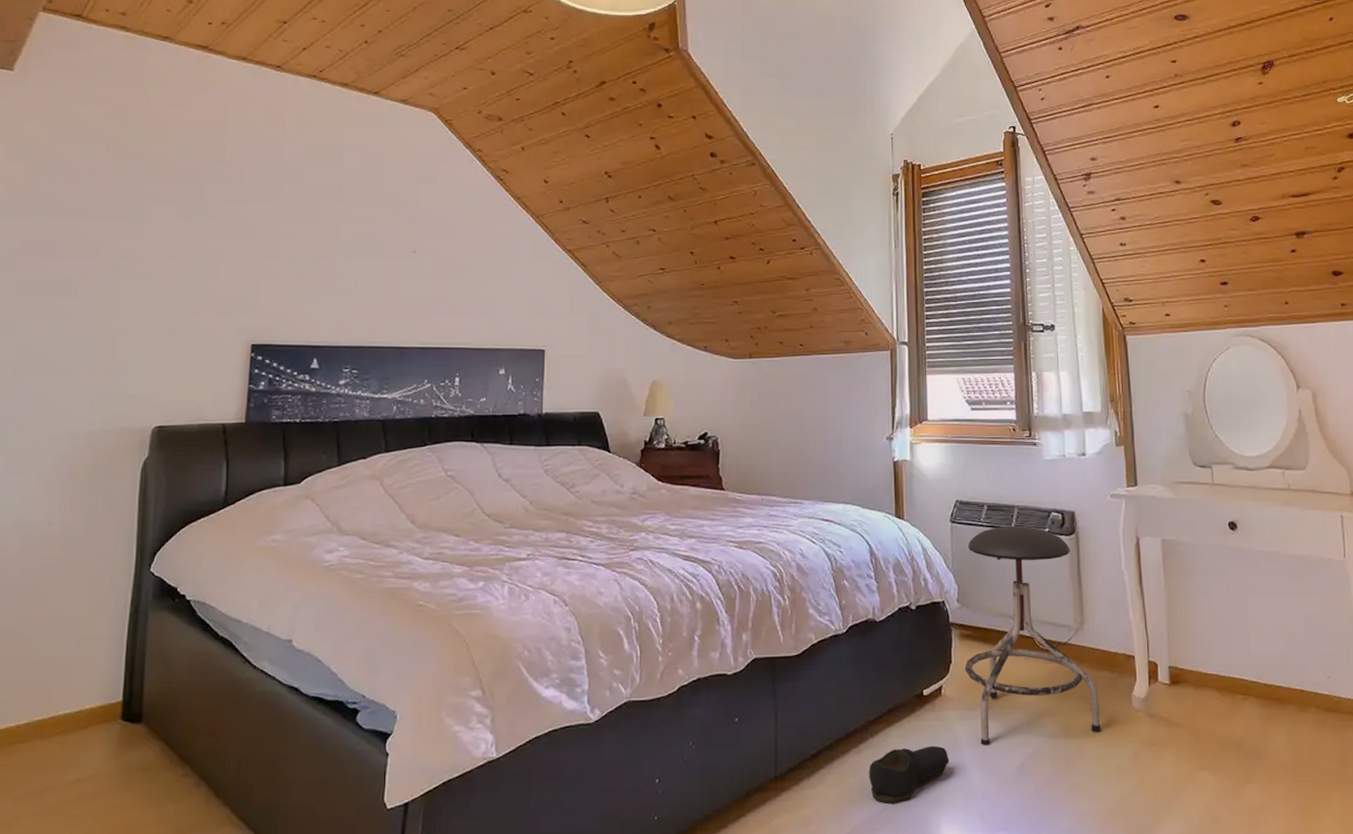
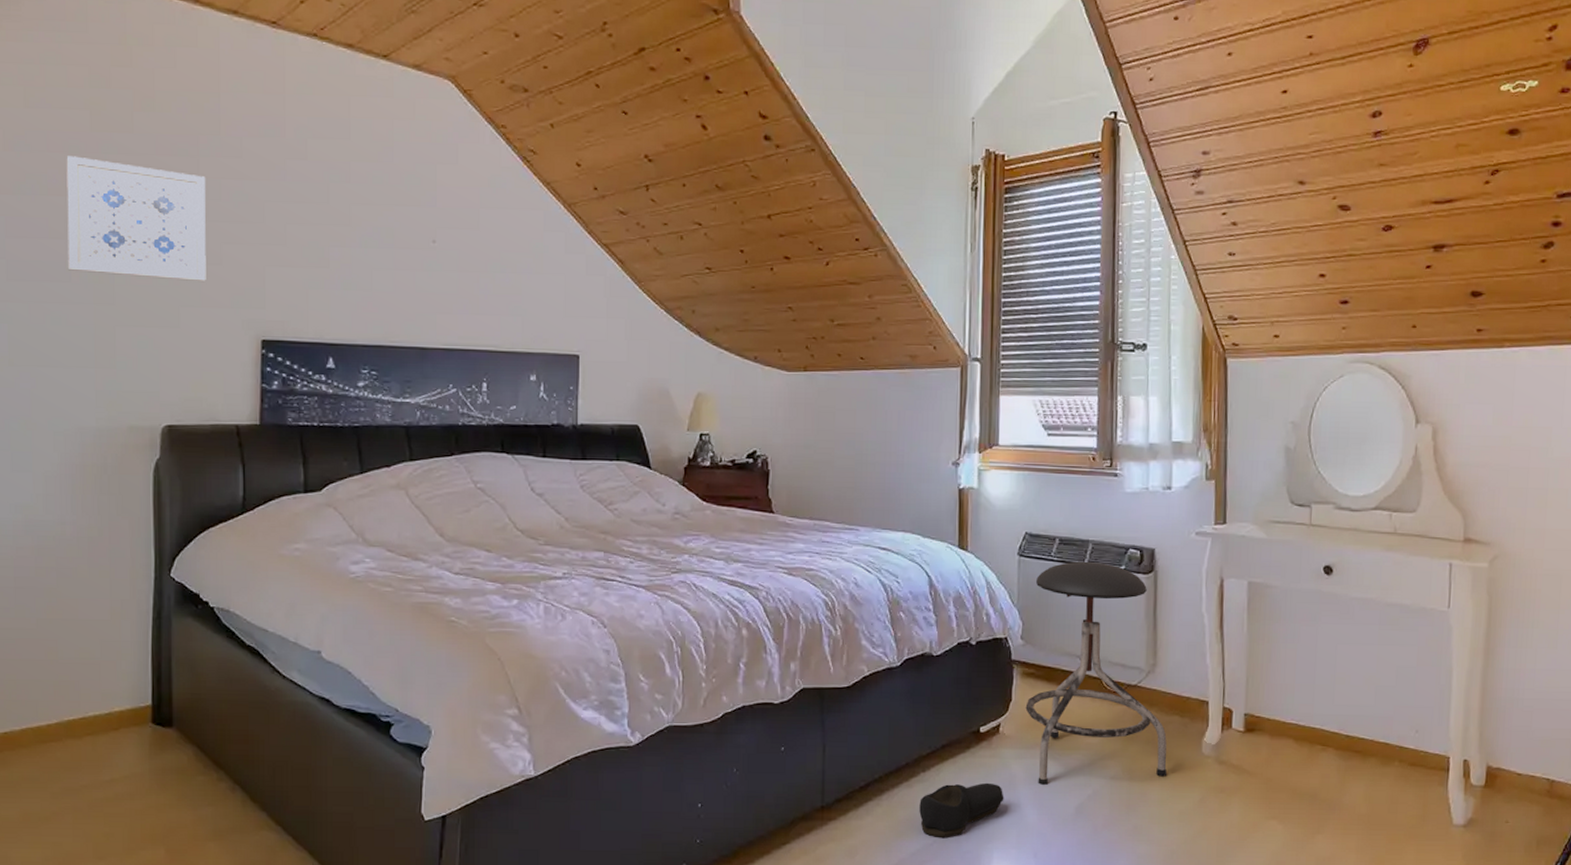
wall art: none [74,184,208,292] -> present [66,156,206,281]

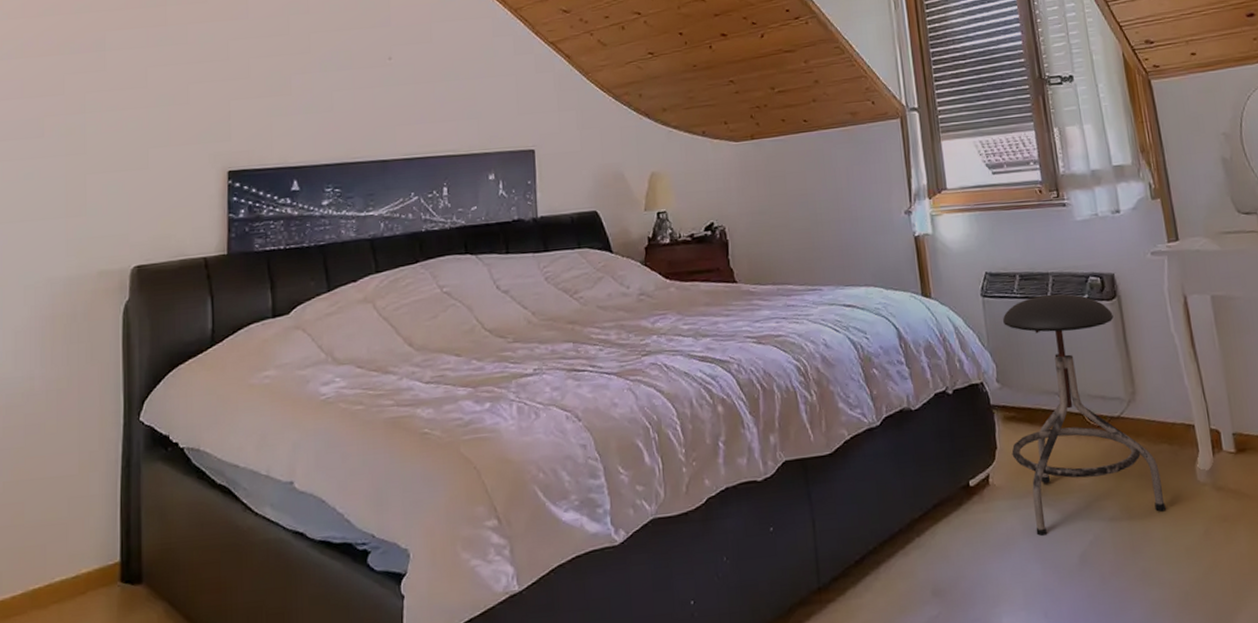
wall art: present [66,156,206,281] -> none [40,19,174,126]
shoe: present [919,782,1004,839] -> none [918,540,1005,609]

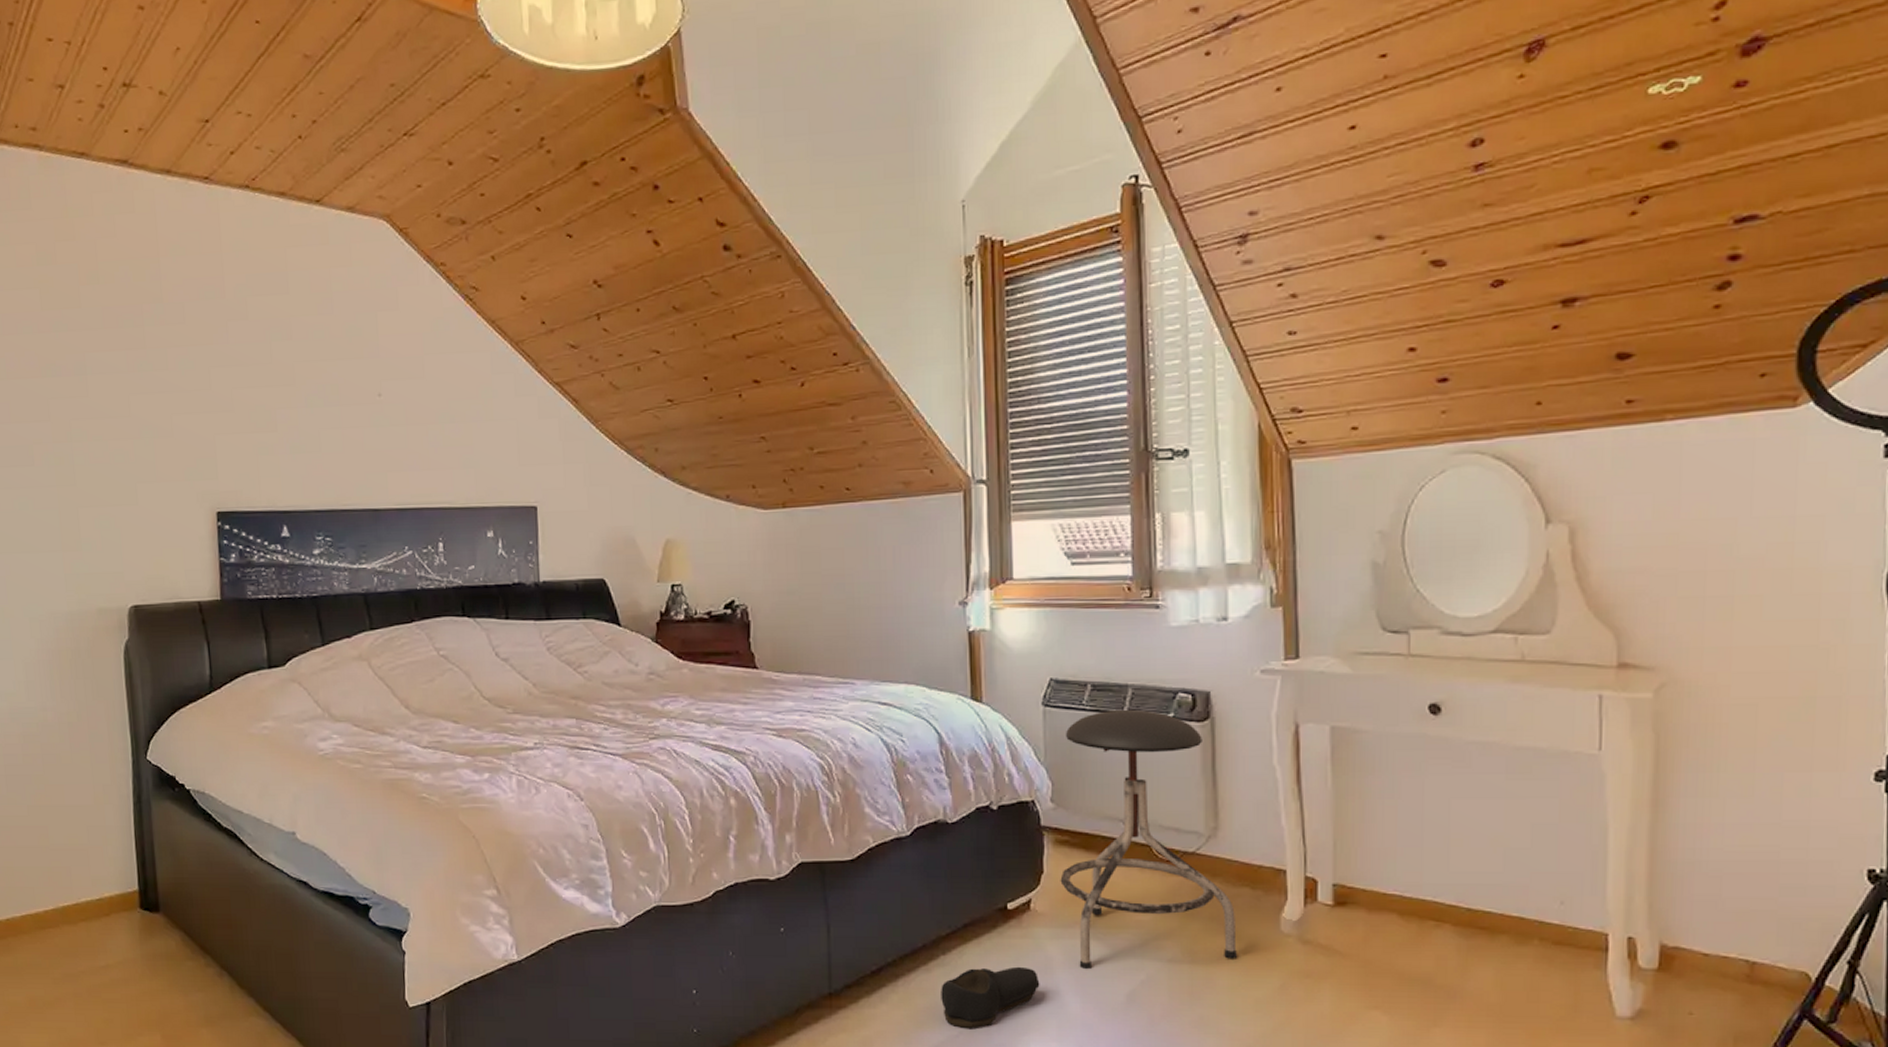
shoe: none [918,540,1005,609] -> present [941,966,1040,1030]

